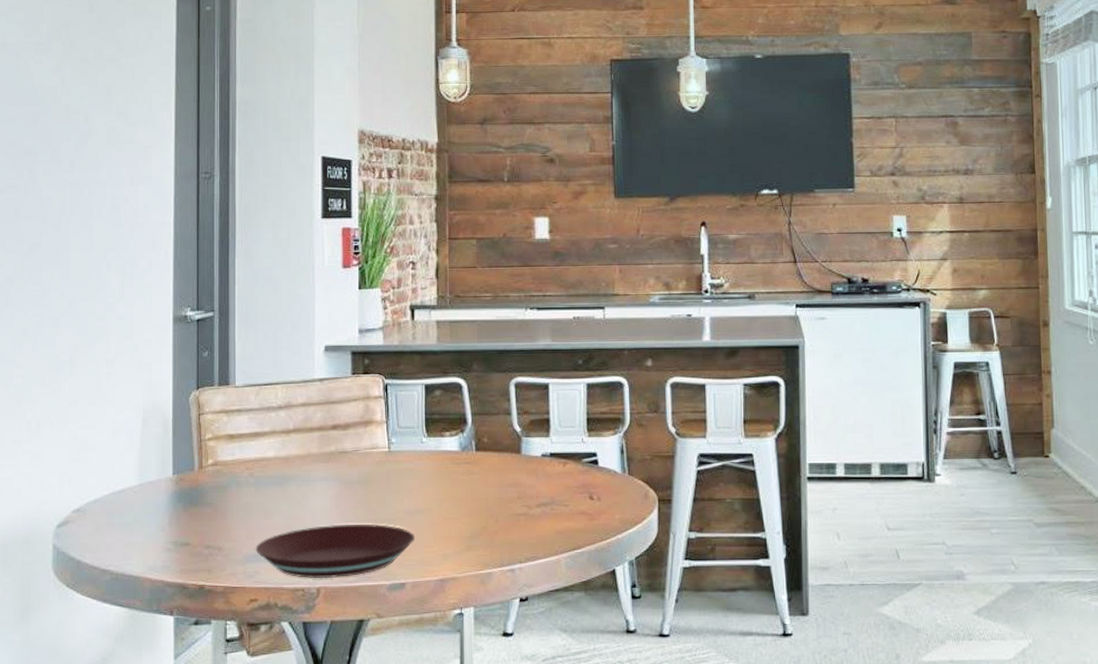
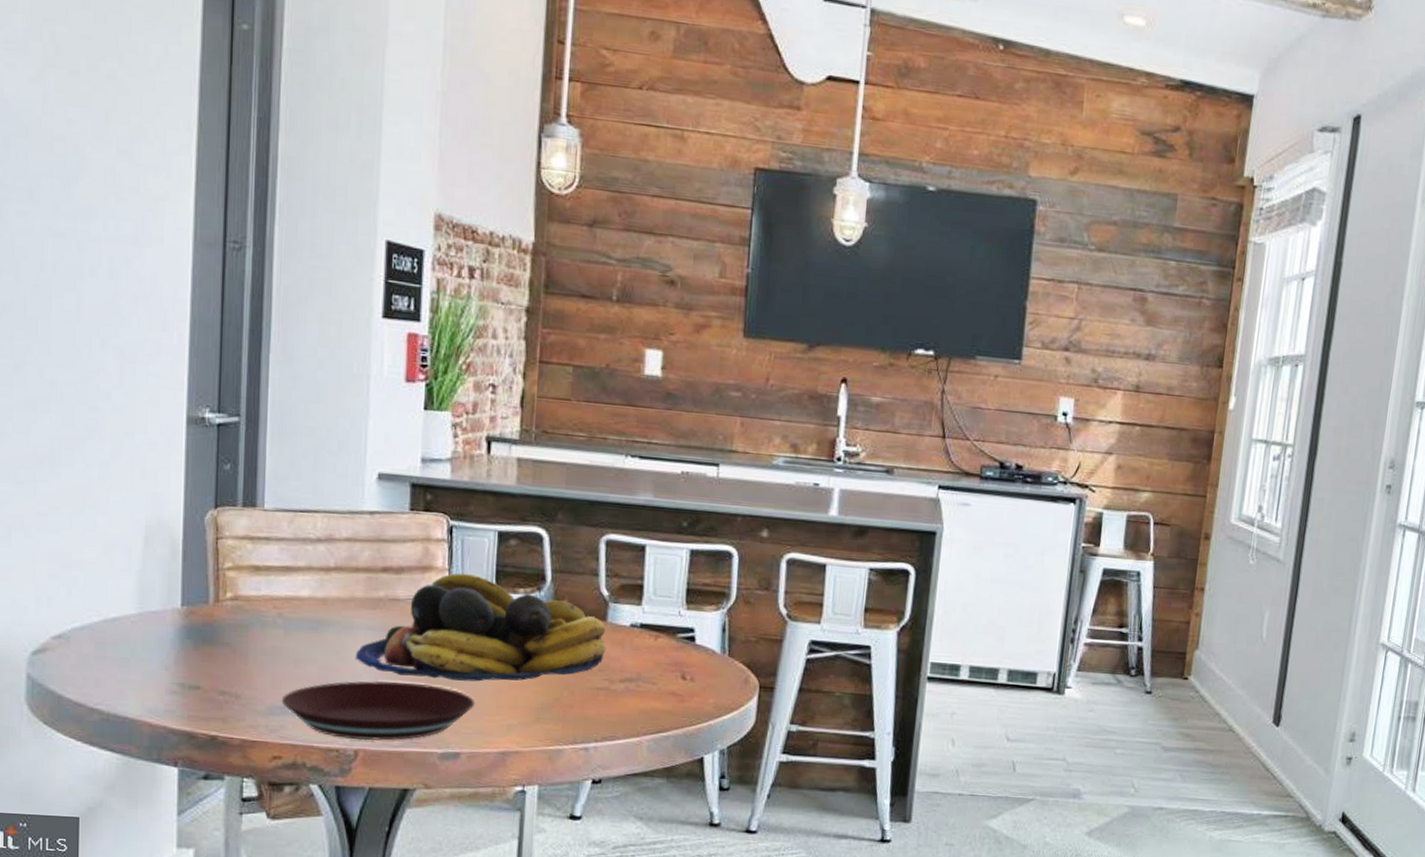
fruit bowl: none [314,423,523,518] -> present [356,573,607,682]

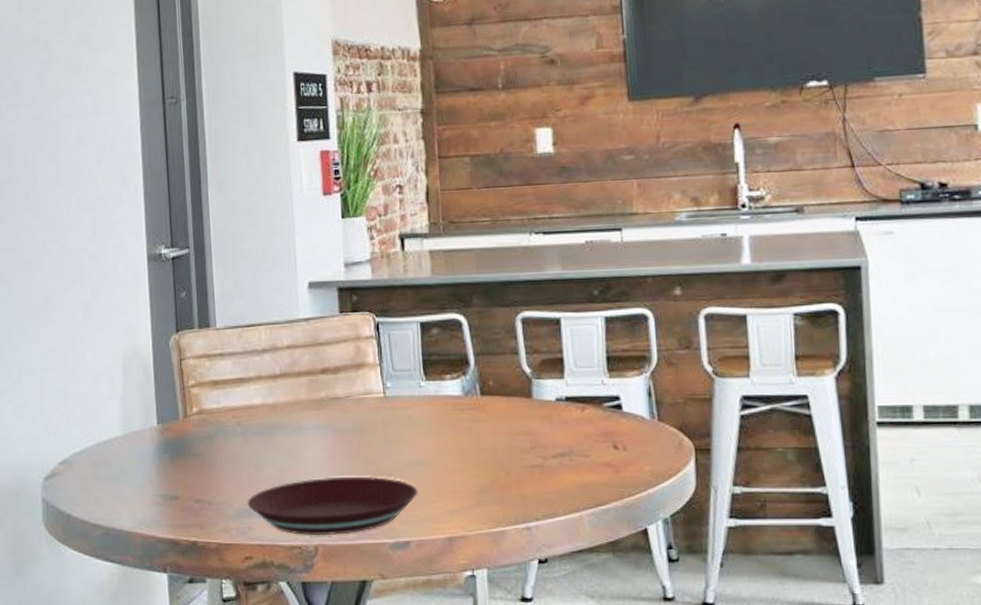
fruit bowl: present [356,573,607,682] -> none [307,365,536,471]

